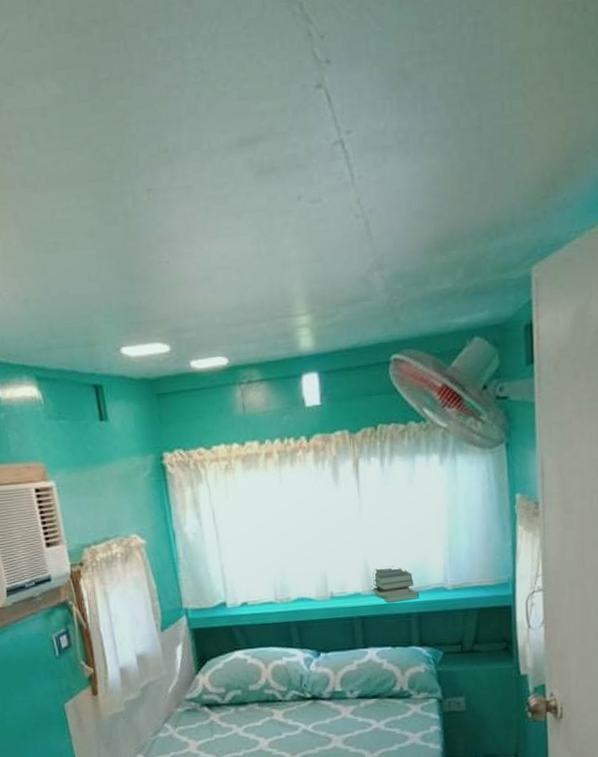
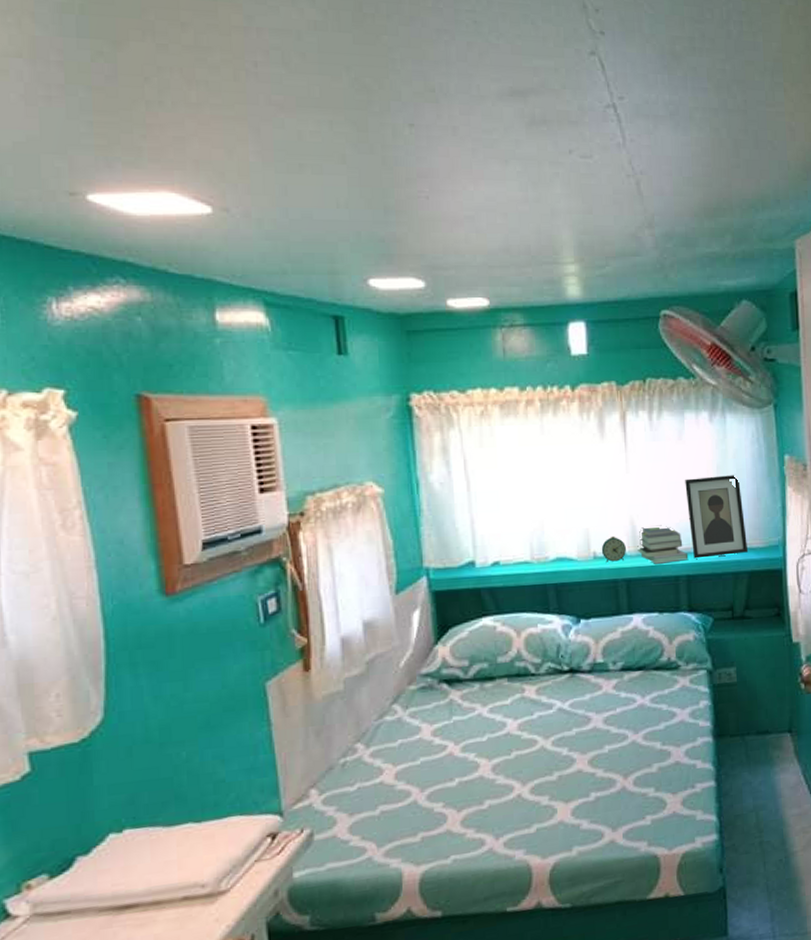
alarm clock: none [337,577,361,602] -> present [601,536,626,562]
picture frame: none [416,516,478,597] -> present [685,475,749,559]

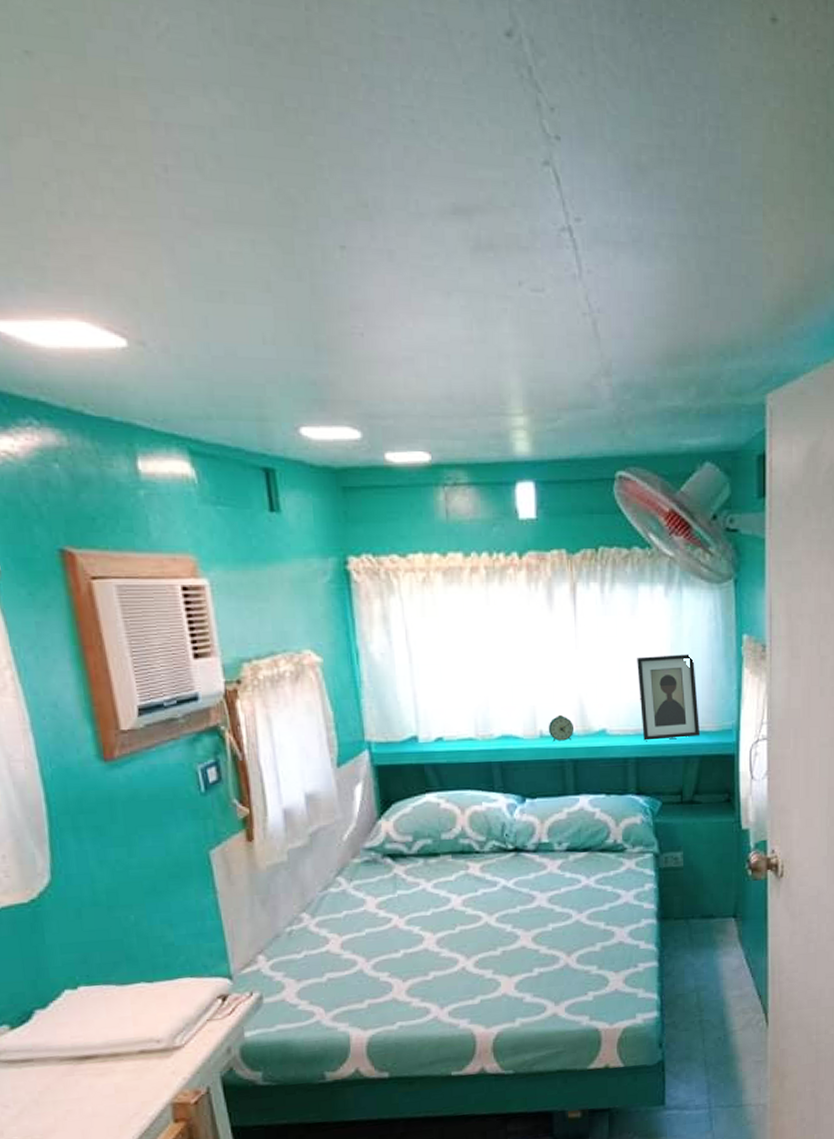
books: present [637,525,689,564] -> none [585,705,638,745]

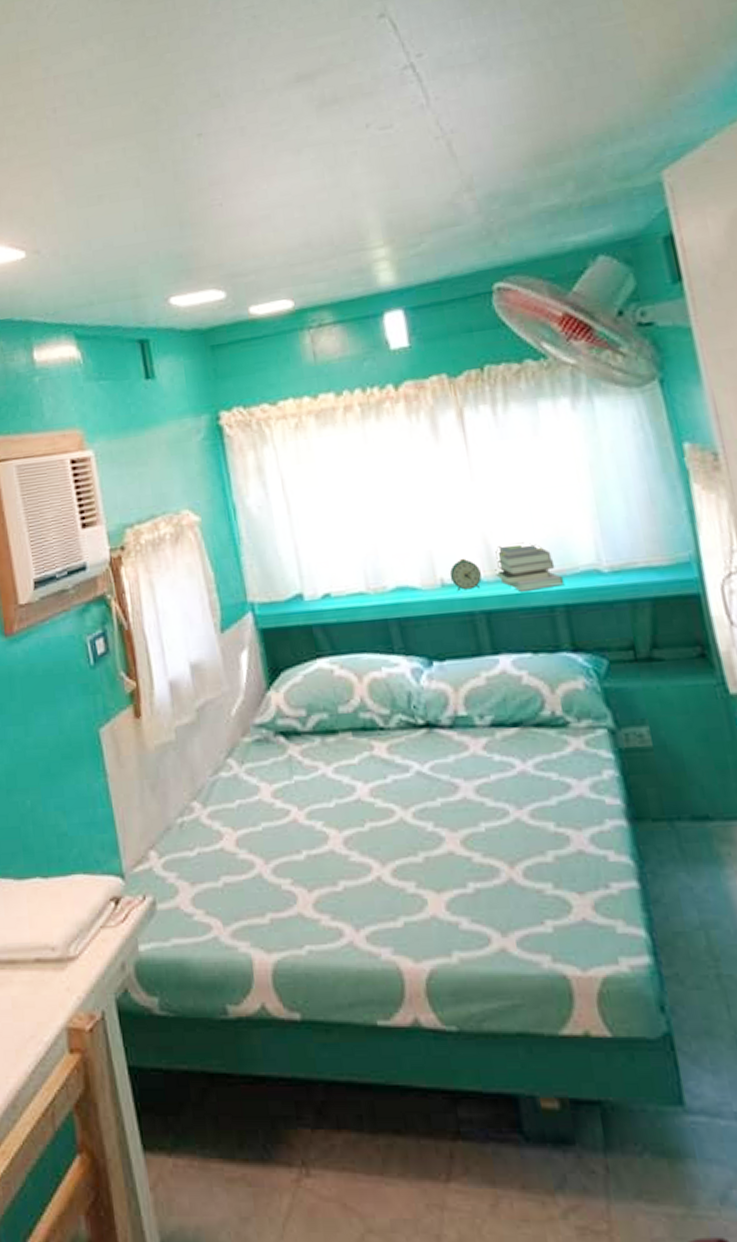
books: none [585,705,638,745] -> present [495,542,565,592]
picture frame: present [637,654,701,741] -> none [548,474,648,583]

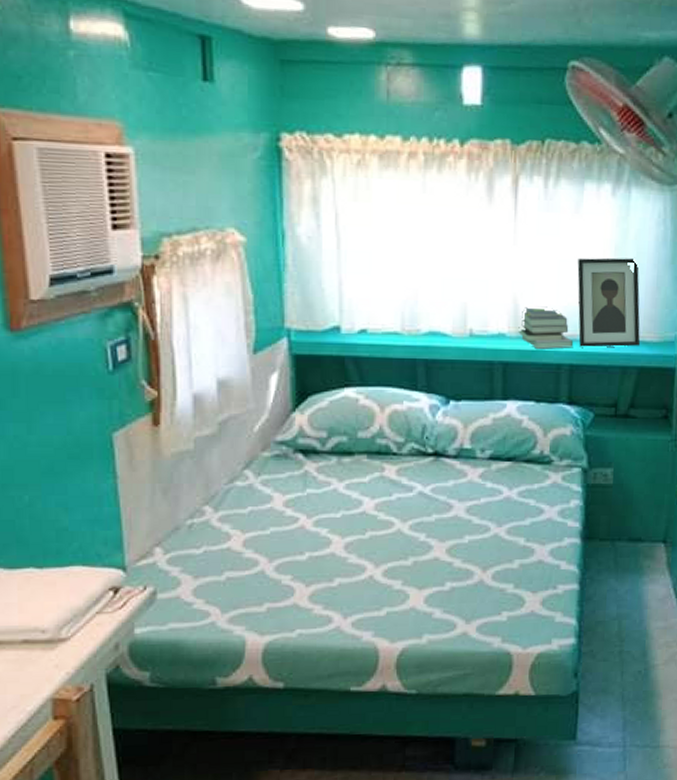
alarm clock: present [449,558,482,591] -> none [478,313,506,342]
picture frame: none [548,474,648,583] -> present [577,257,641,348]

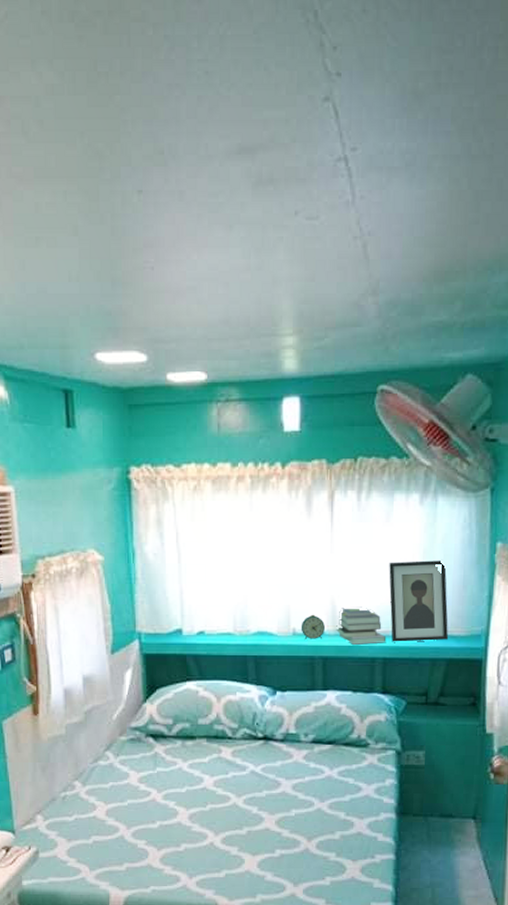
alarm clock: none [478,313,506,342] -> present [300,614,325,639]

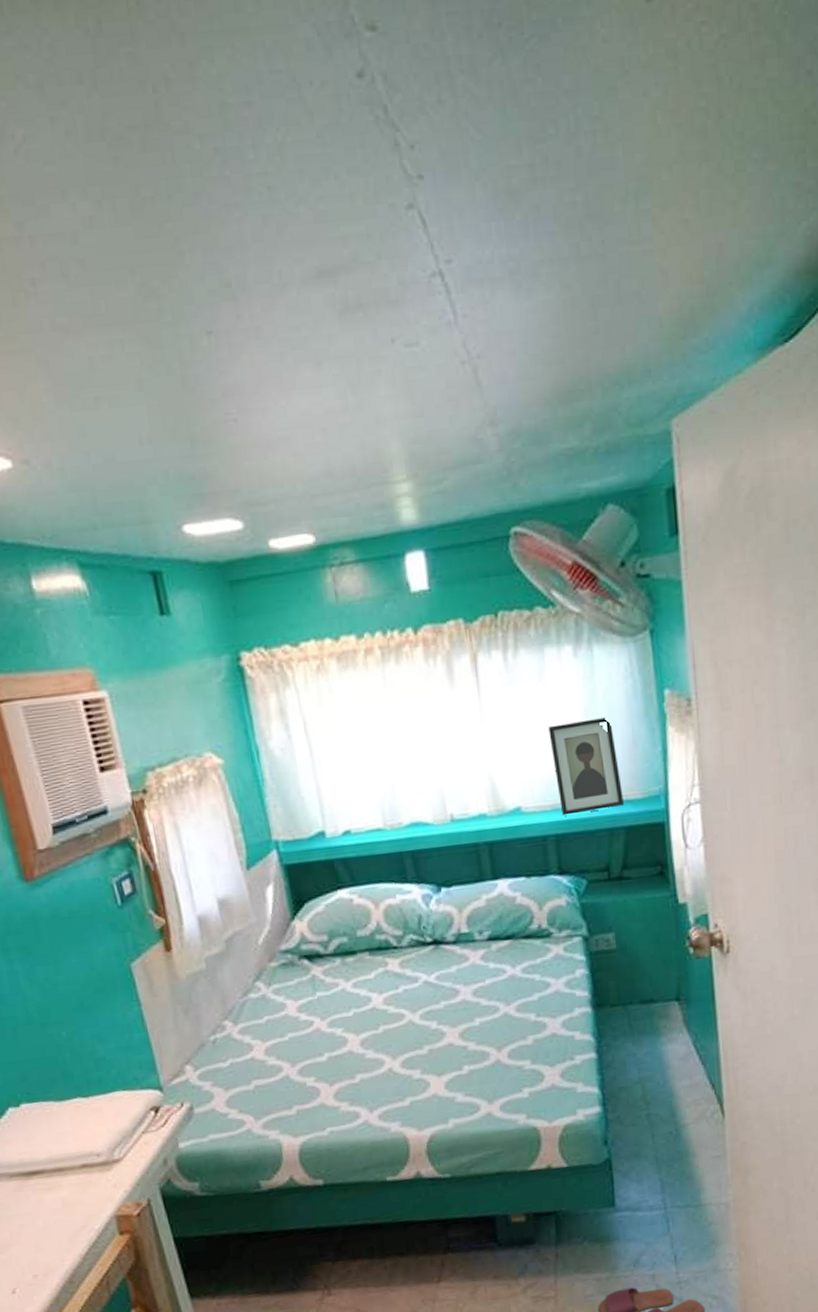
alarm clock: present [300,614,325,639] -> none [458,795,486,825]
books: present [336,606,387,645] -> none [498,780,557,824]

